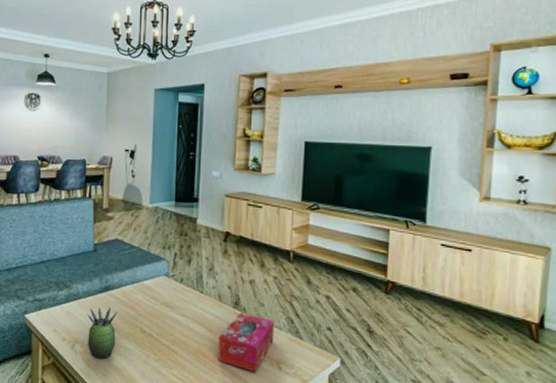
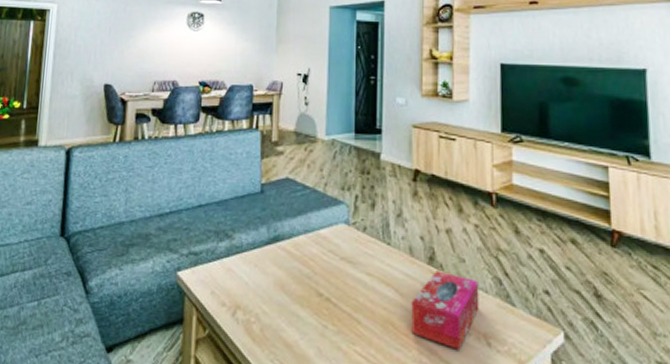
succulent plant: present [87,306,118,359] -> none [252,261,289,330]

